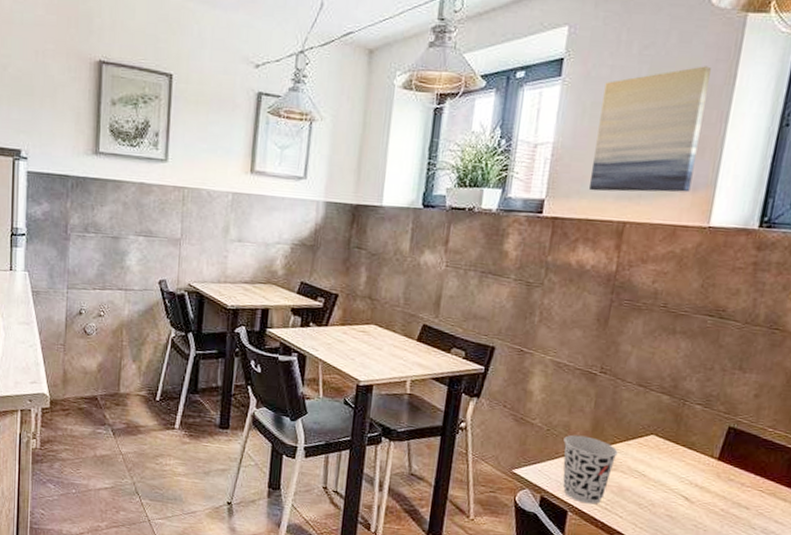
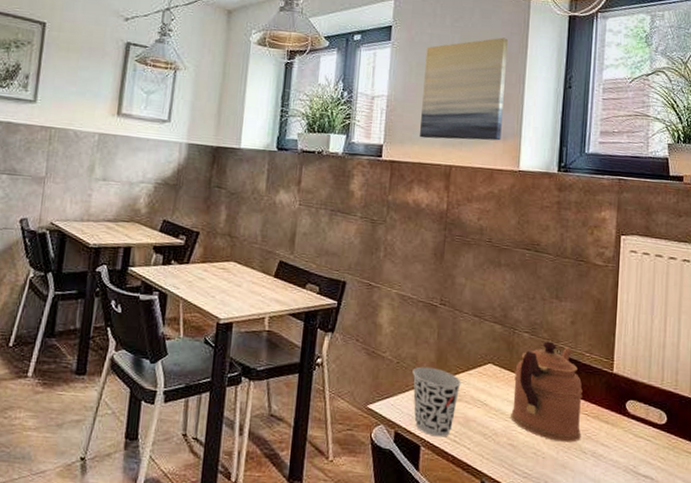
coffeepot: none [671,413,760,518] -> present [511,340,583,443]

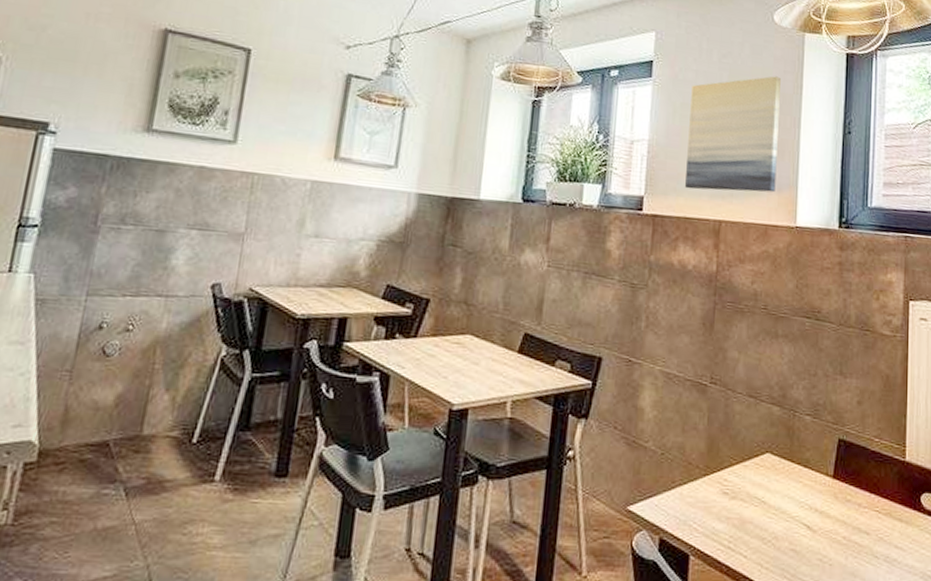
cup: present [412,366,461,437] -> none [679,458,736,544]
coffeepot: present [511,340,583,443] -> none [792,423,872,546]

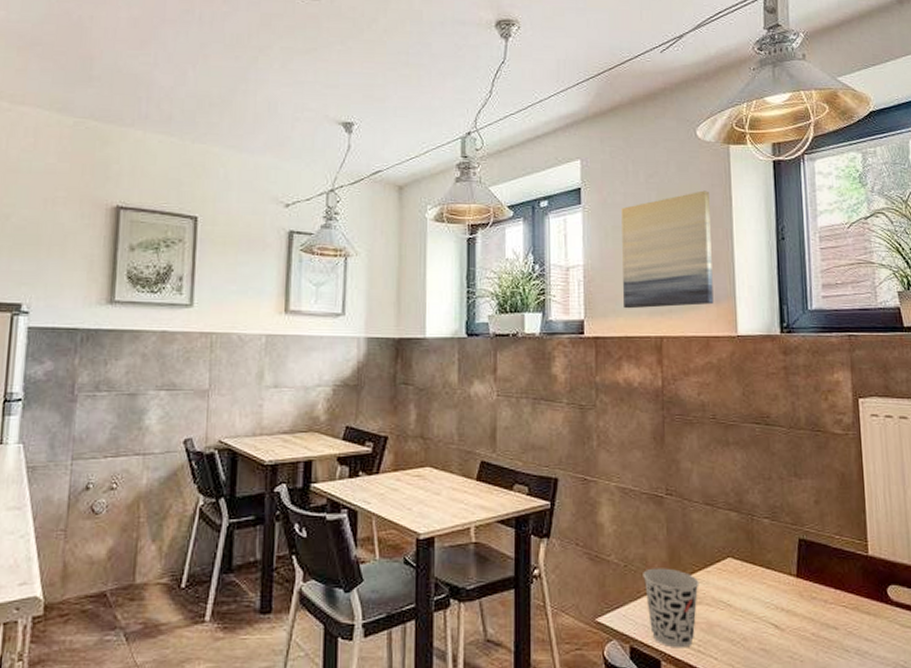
cup: none [679,458,736,544] -> present [643,568,699,648]

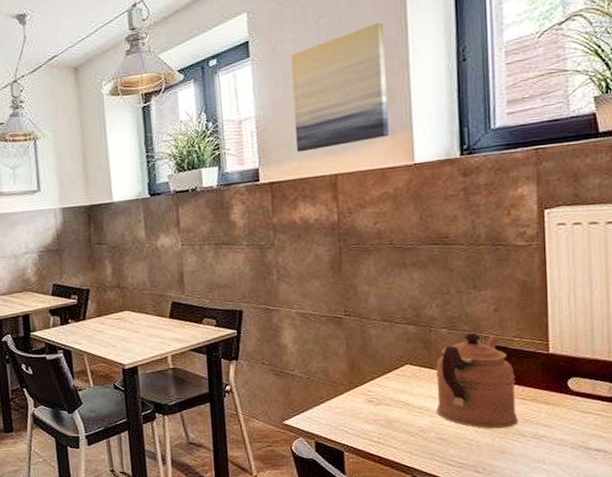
cup: present [643,568,699,648] -> none [325,377,379,441]
coffeepot: none [758,524,842,641] -> present [436,331,519,429]

